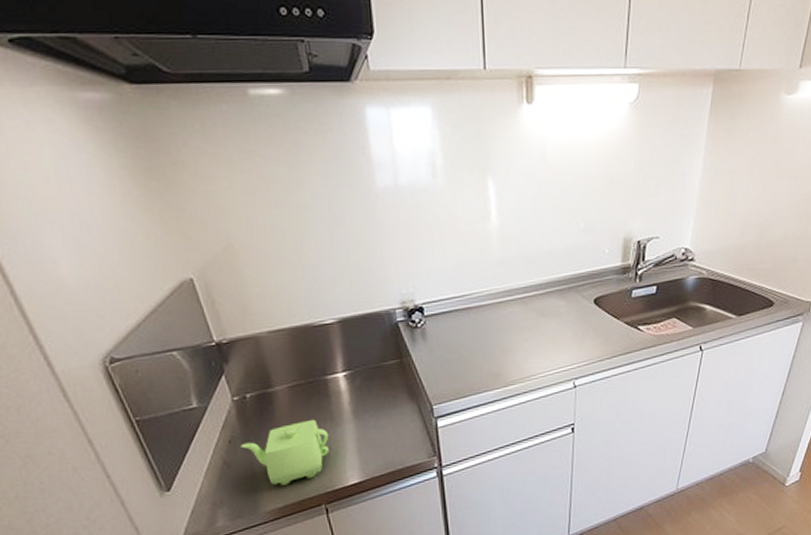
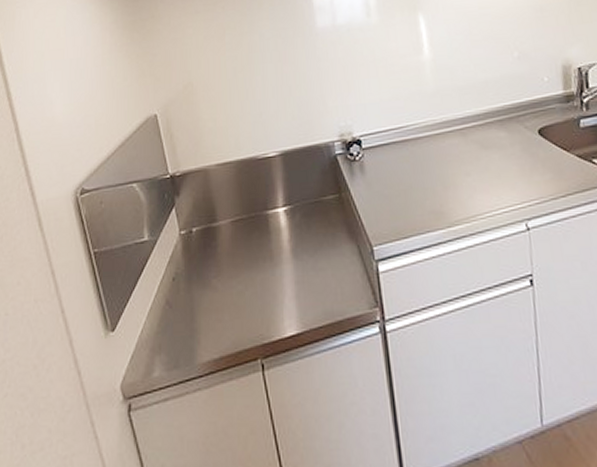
teapot: present [240,419,329,485] -> none [183,257,268,332]

